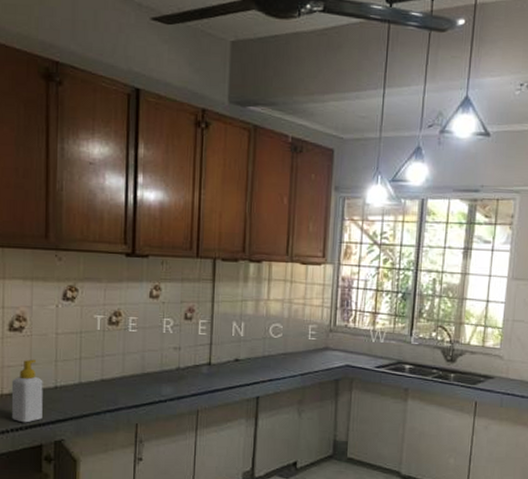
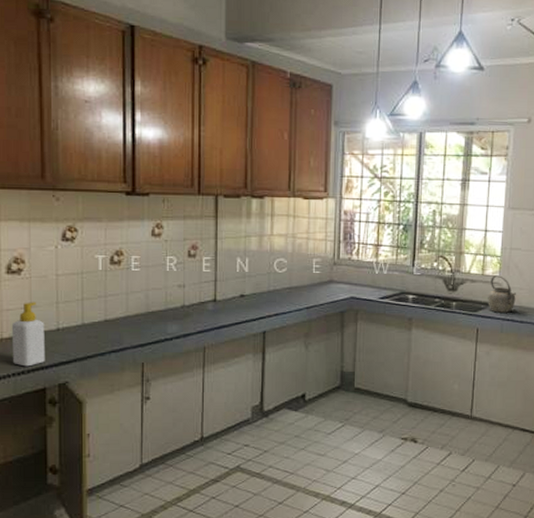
kettle: none [487,346,517,387] -> present [488,274,516,313]

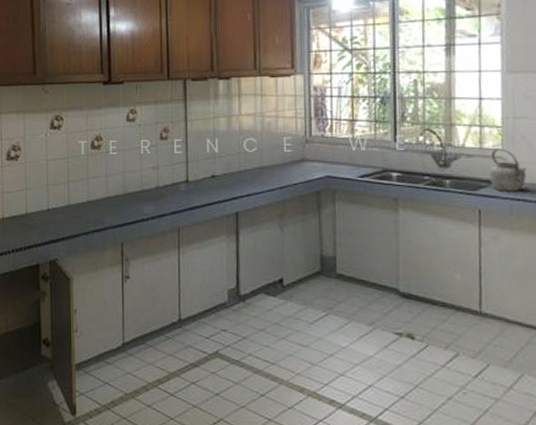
soap bottle: present [11,302,45,367] -> none [11,185,38,244]

